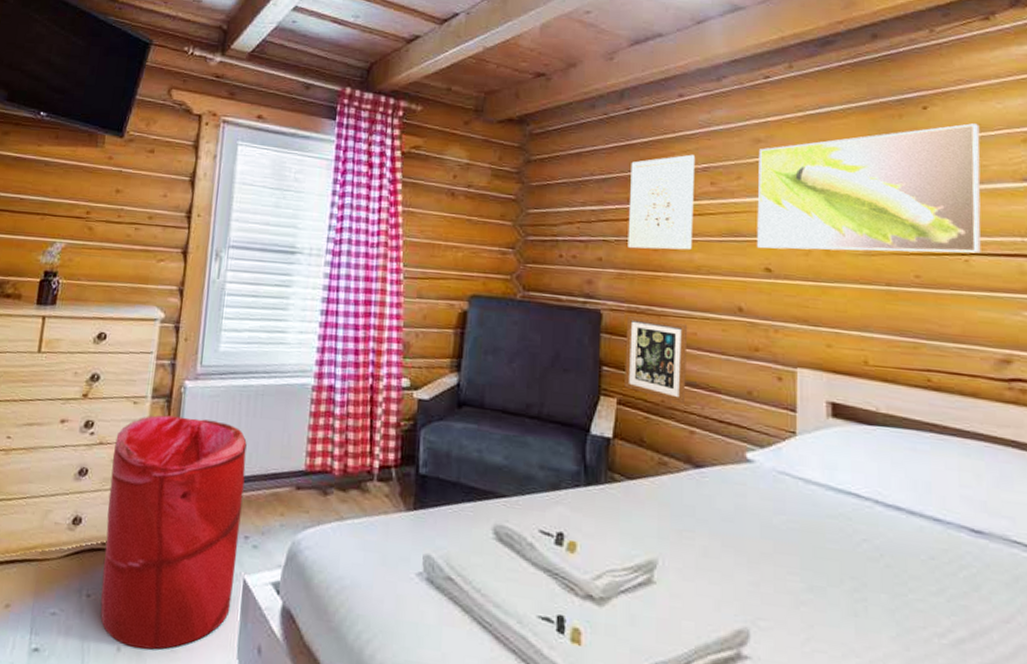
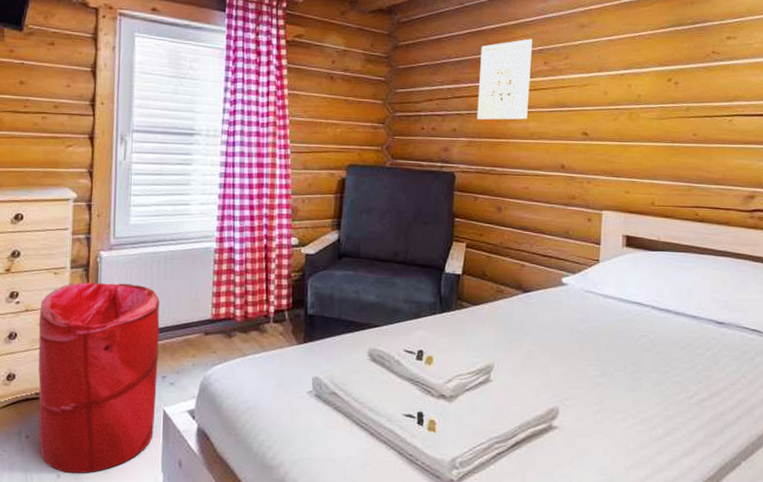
picture frame: present [624,316,688,403] -> none [472,176,522,243]
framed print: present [757,123,981,254] -> none [578,9,749,117]

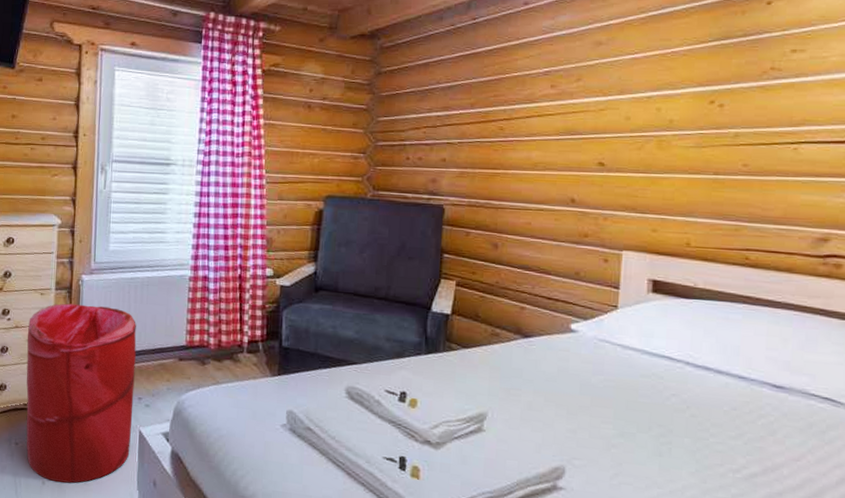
wall art: present [477,38,533,120] -> none [470,59,538,150]

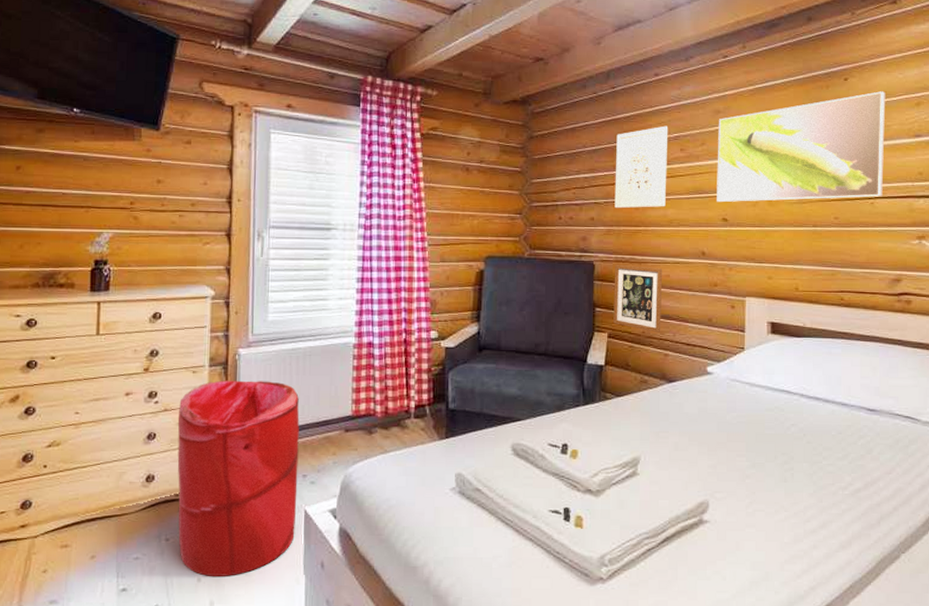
picture frame: none [463,210,523,284] -> present [613,265,663,332]
wall art: none [470,59,538,150] -> present [614,125,669,209]
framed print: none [592,16,823,145] -> present [717,91,886,203]

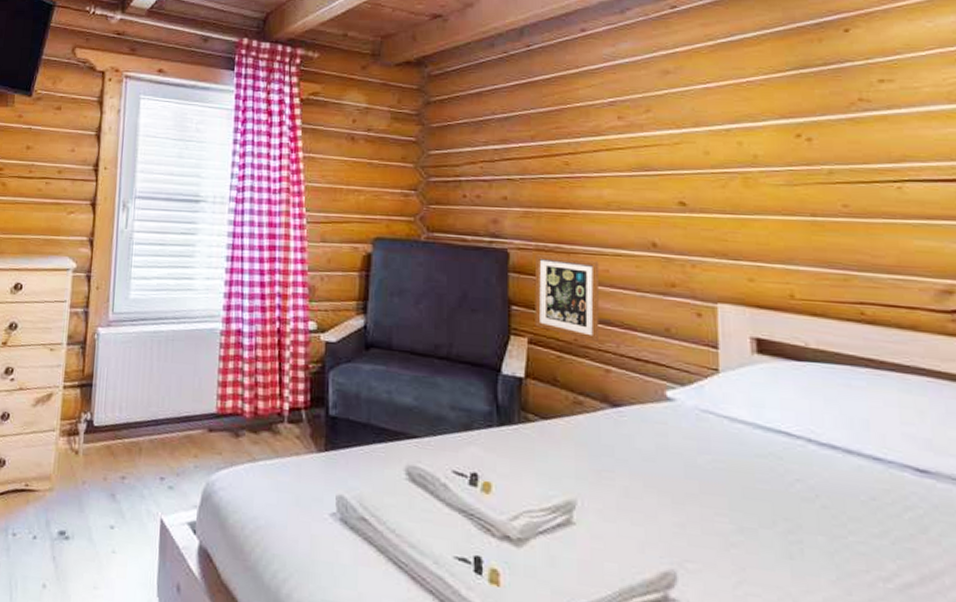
laundry hamper: present [177,380,300,576] -> none [25,361,159,587]
wall art: present [614,125,669,209] -> none [533,89,601,187]
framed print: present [717,91,886,203] -> none [667,44,915,183]

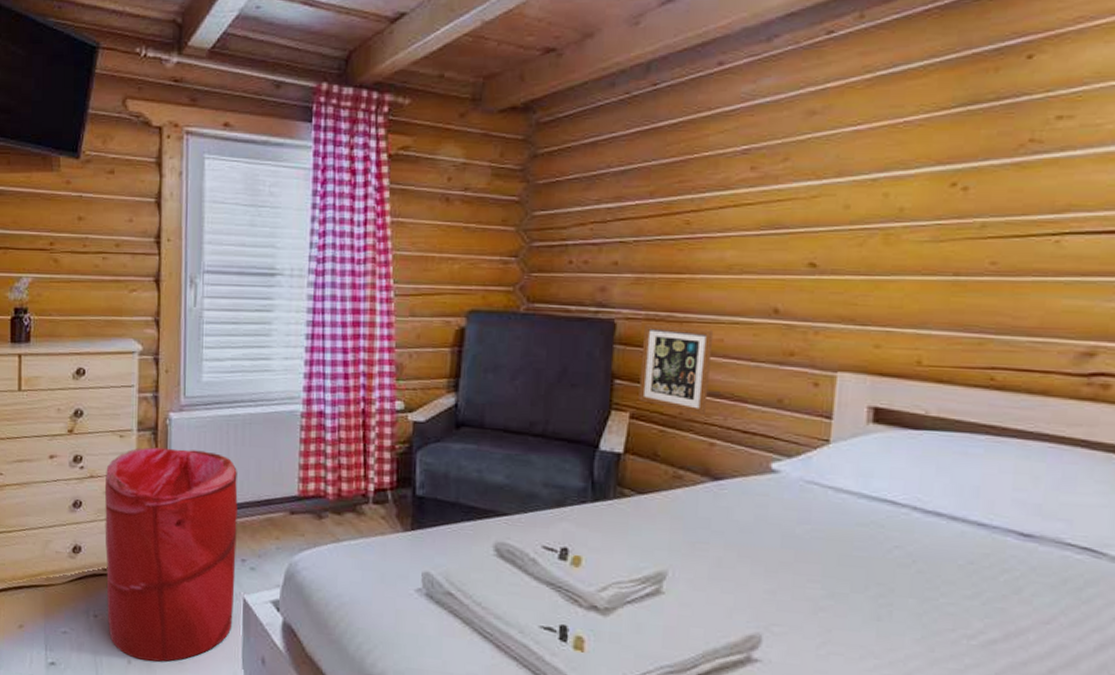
laundry hamper: none [25,361,159,587] -> present [105,447,238,662]

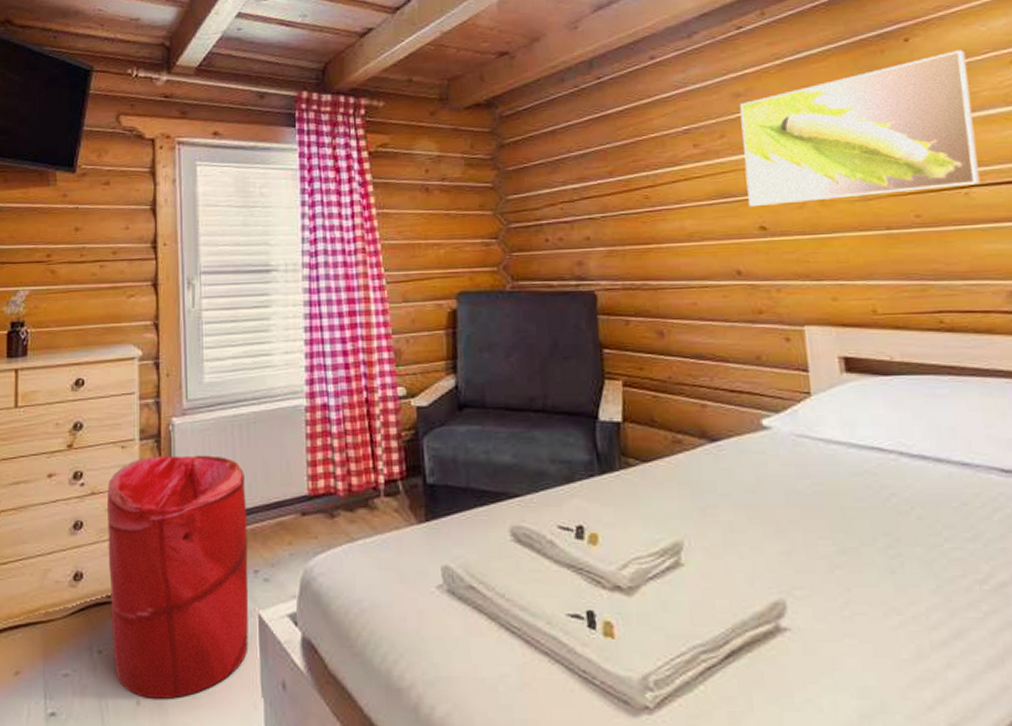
picture frame: present [638,324,714,415] -> none [623,293,693,377]
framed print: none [802,72,1099,241] -> present [739,50,981,207]

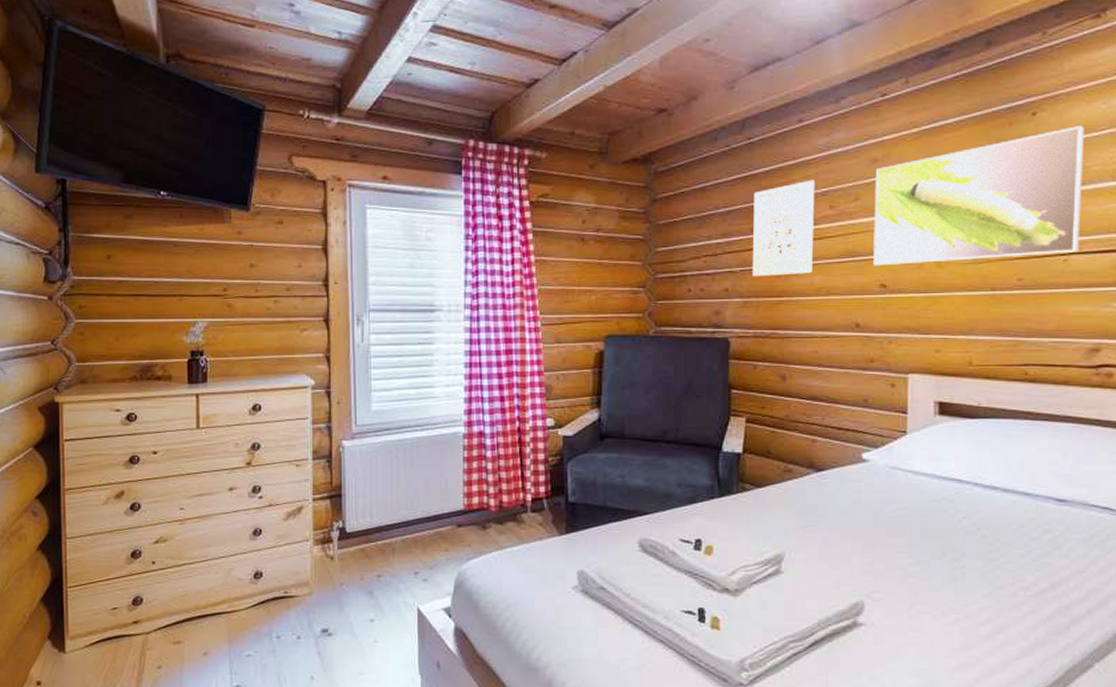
laundry hamper: present [108,455,249,699] -> none [284,474,409,675]
wall art: none [608,117,682,224] -> present [752,179,815,277]

